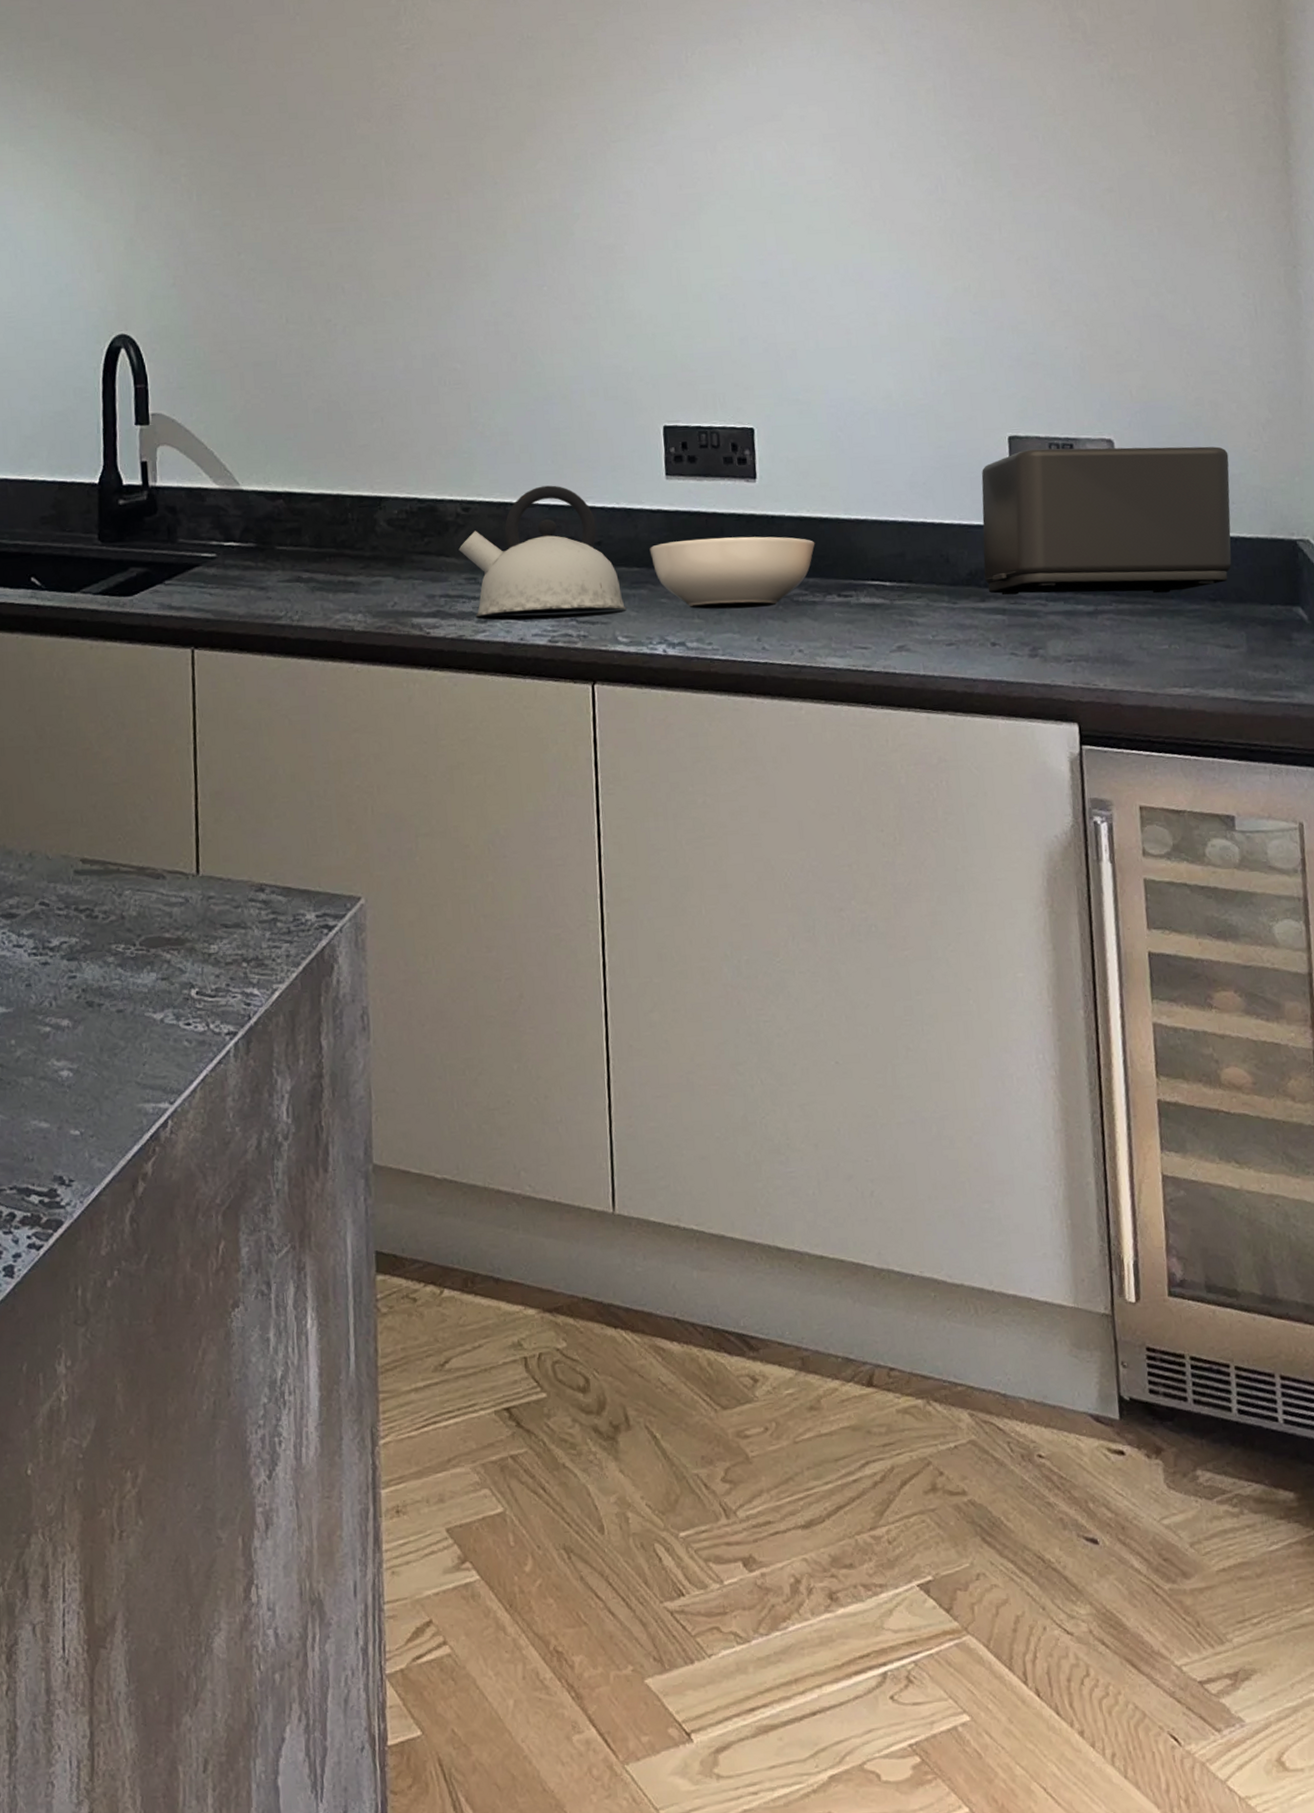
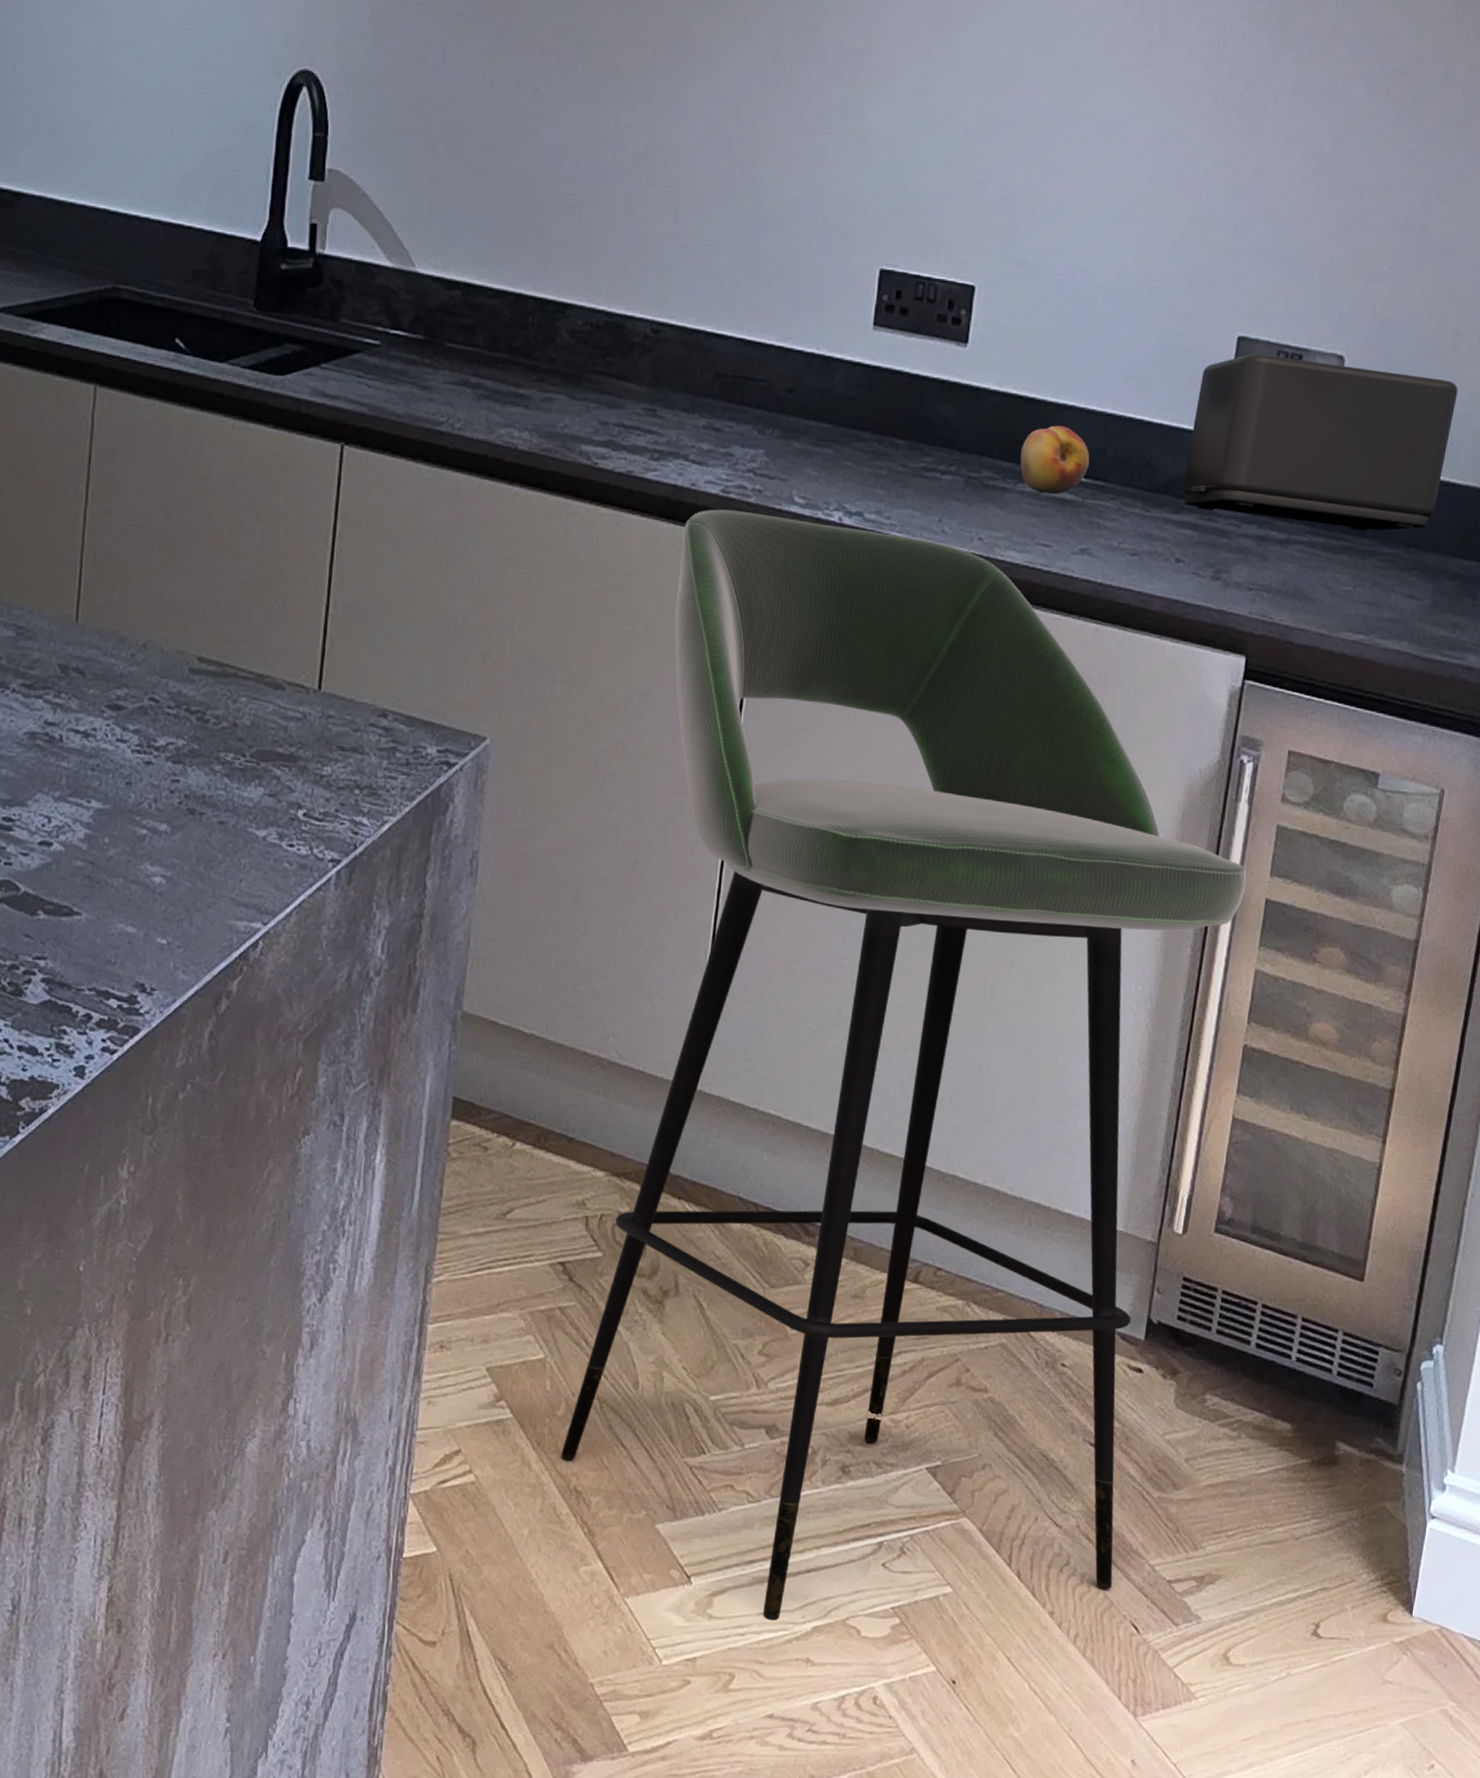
kettle: present [458,485,627,621] -> none [641,317,808,472]
bar stool: none [518,656,1141,1774] -> present [561,509,1247,1621]
bowl: present [649,536,815,610] -> none [842,400,1016,487]
fruit: none [824,538,891,601] -> present [1020,425,1090,495]

